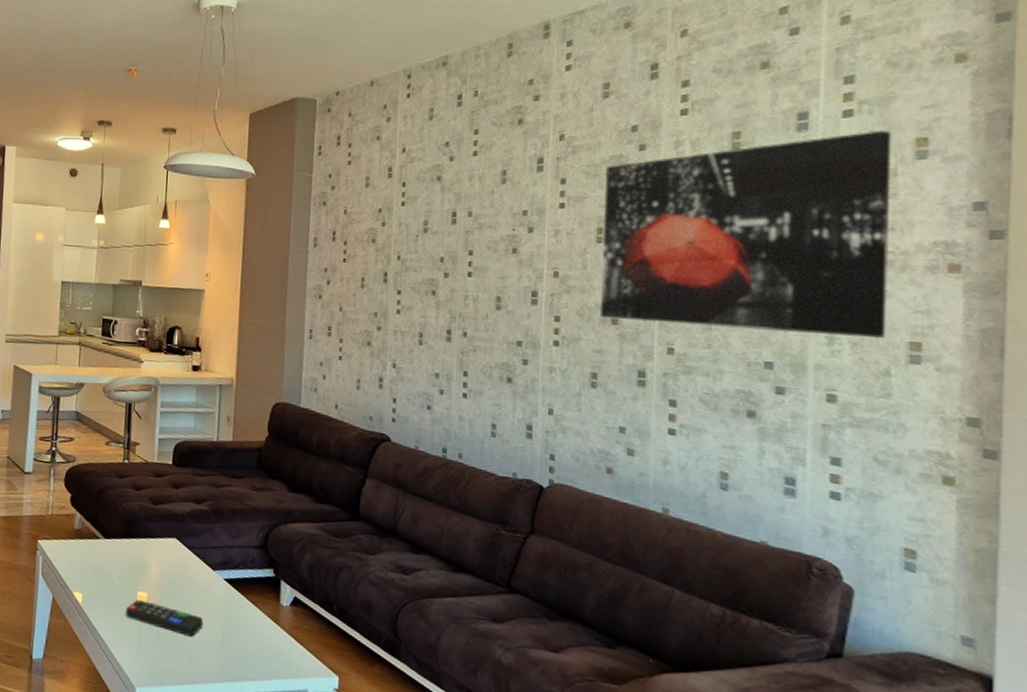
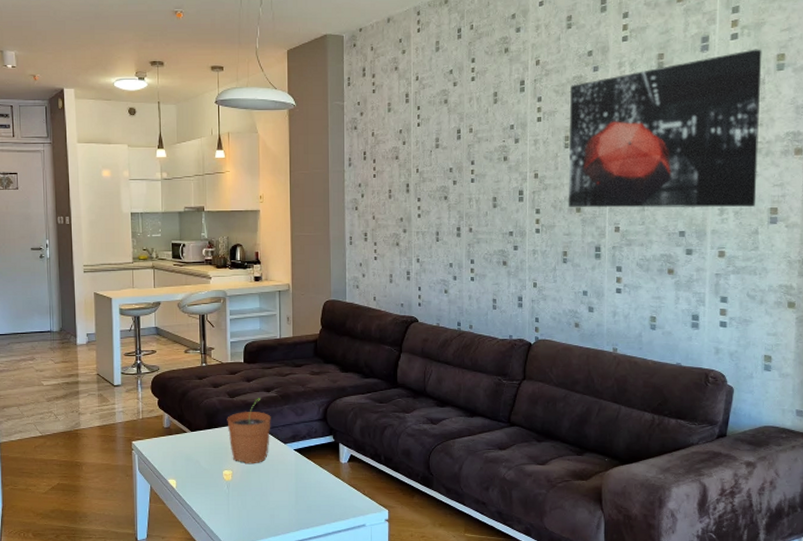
remote control: present [125,599,203,637] -> none [214,477,279,499]
plant pot: none [147,509,200,590] -> present [227,398,271,464]

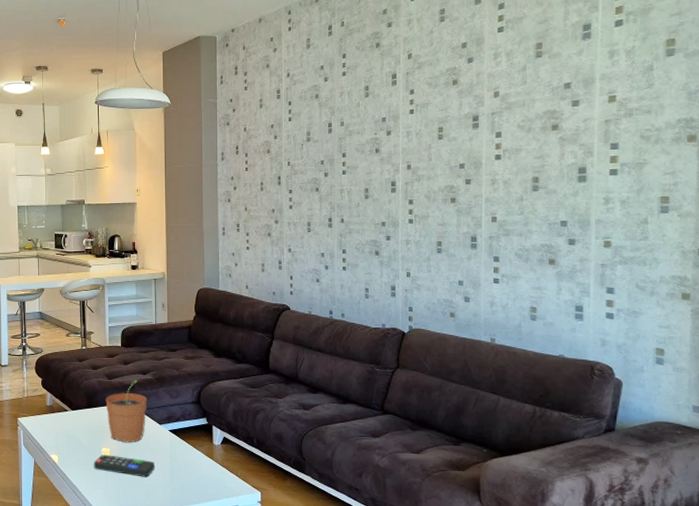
remote control: none [214,477,279,499] -> present [93,454,154,477]
wall art: present [568,49,762,208] -> none [442,35,650,198]

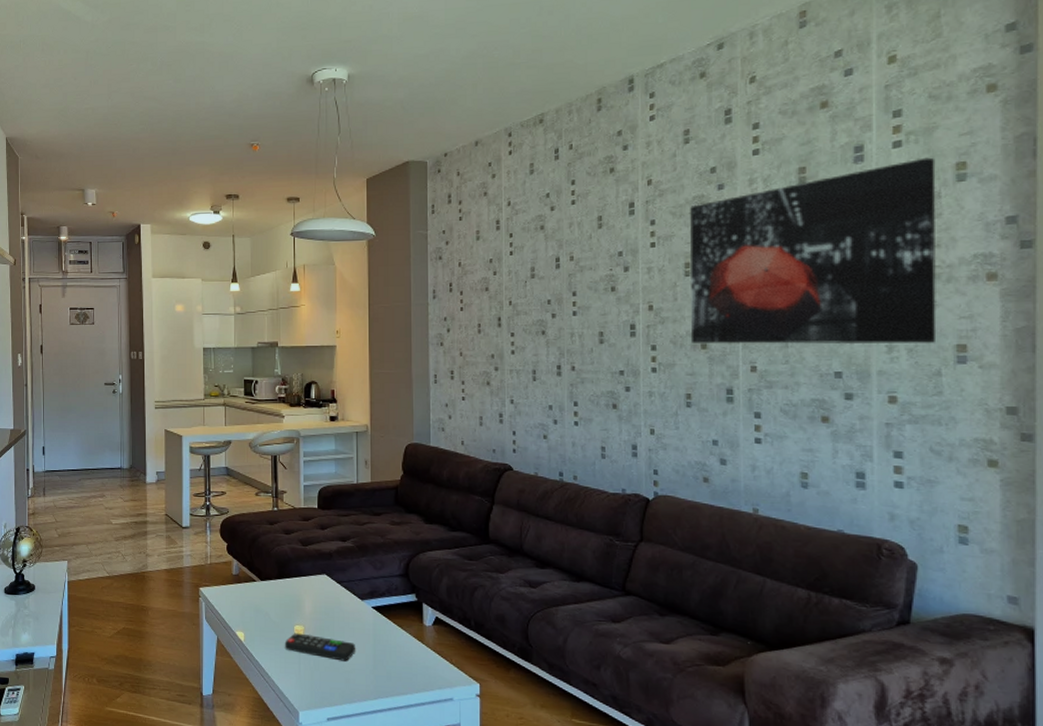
plant pot: present [105,380,147,443] -> none [299,548,347,621]
wall art: none [442,35,650,198] -> present [689,157,937,345]

